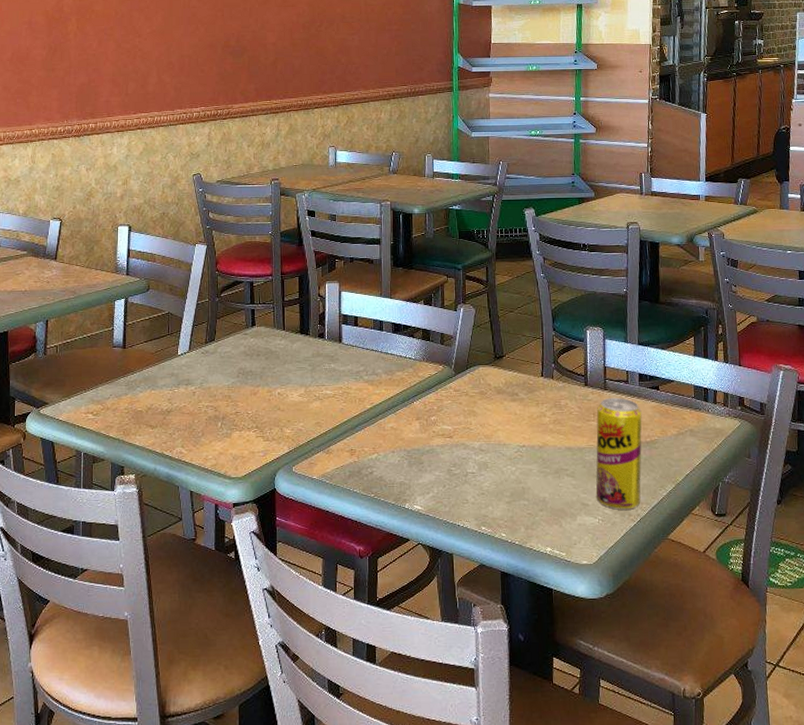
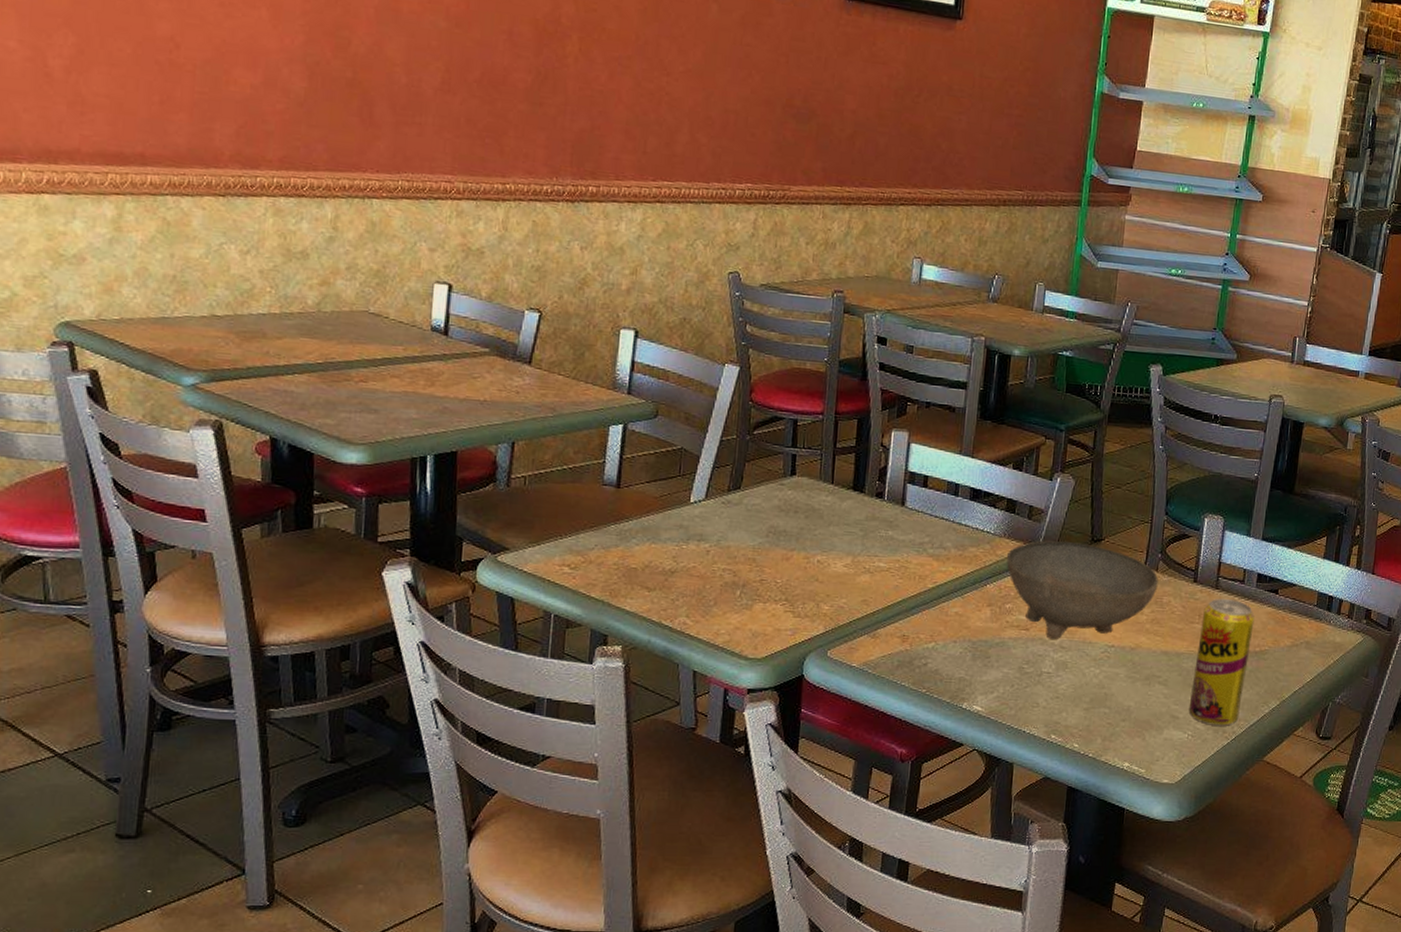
bowl: none [427,360,555,445] -> present [1006,540,1159,640]

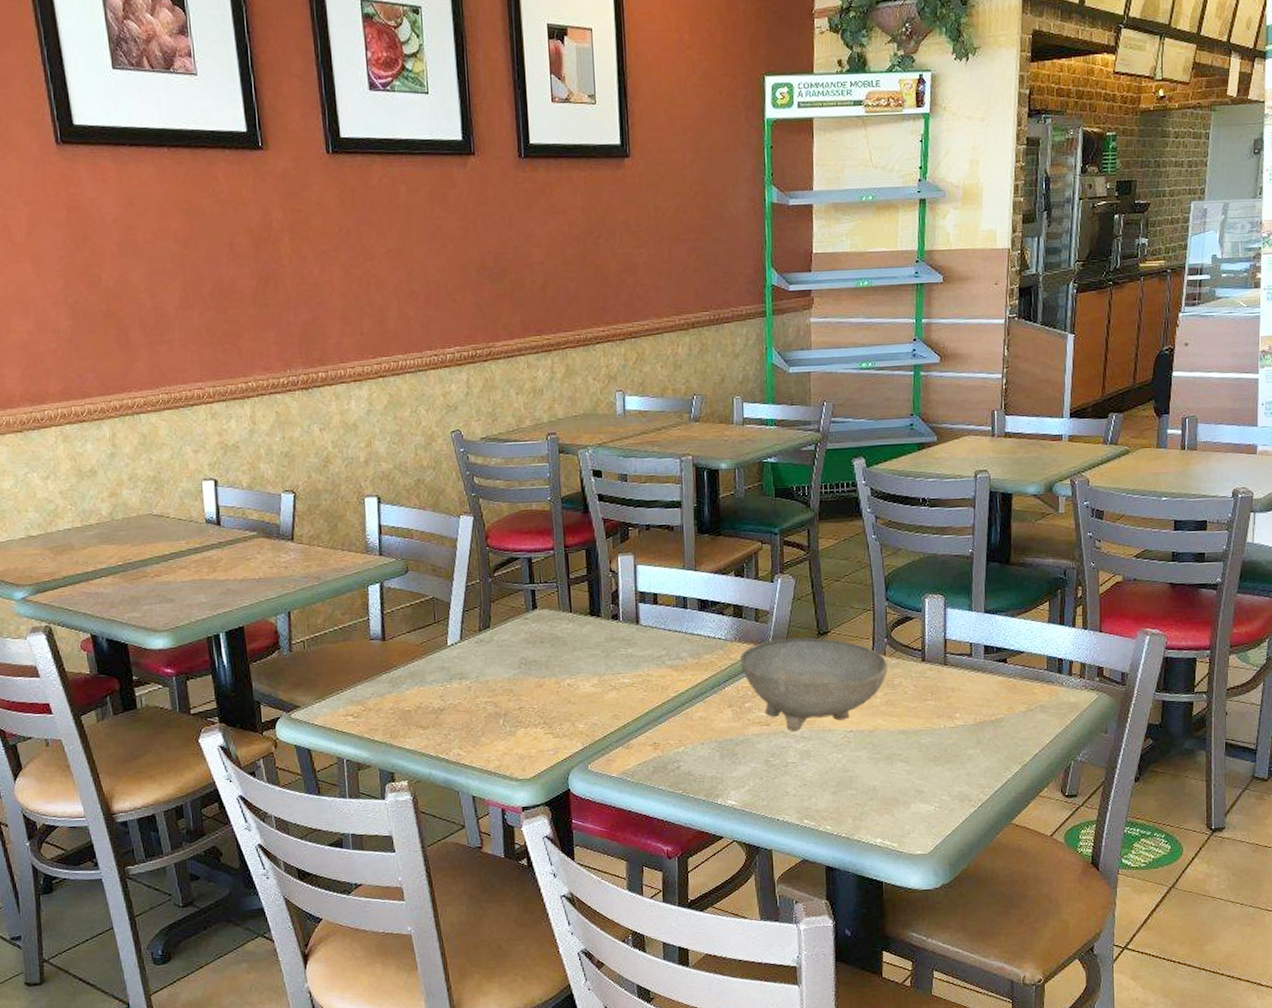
beverage can: present [1188,598,1255,726] -> none [932,673,987,796]

